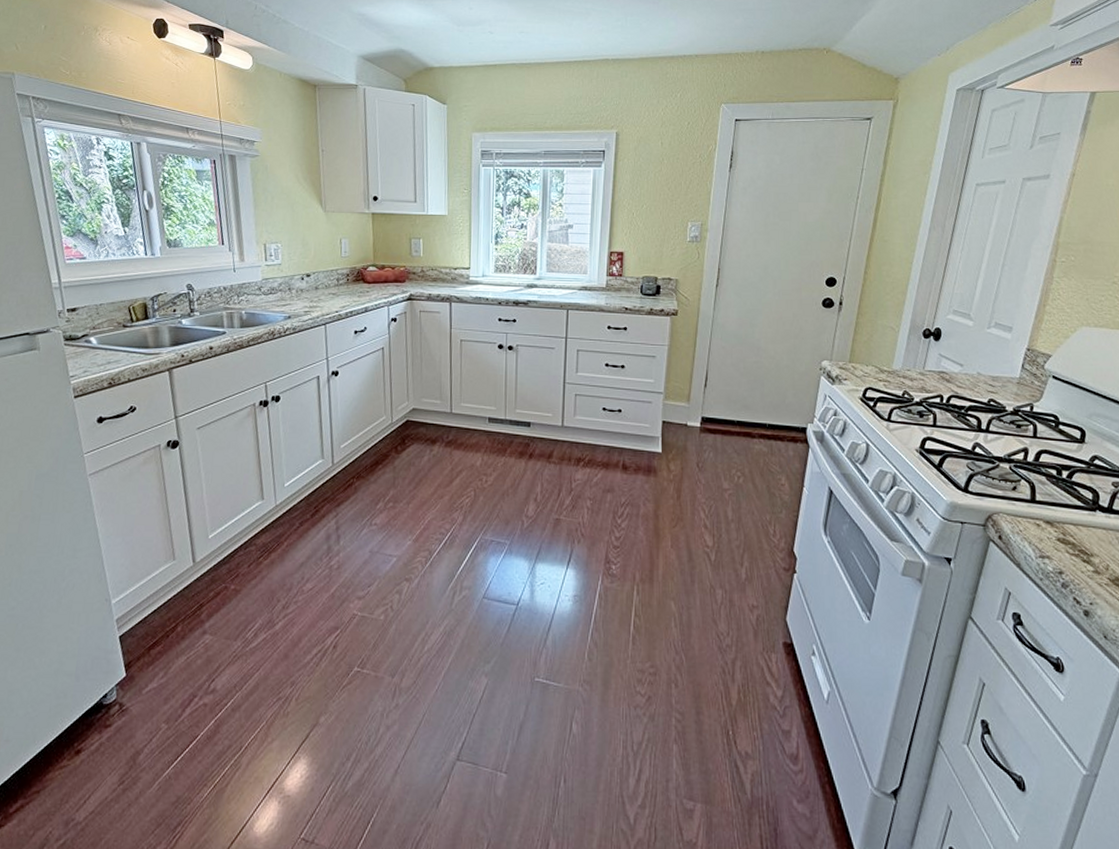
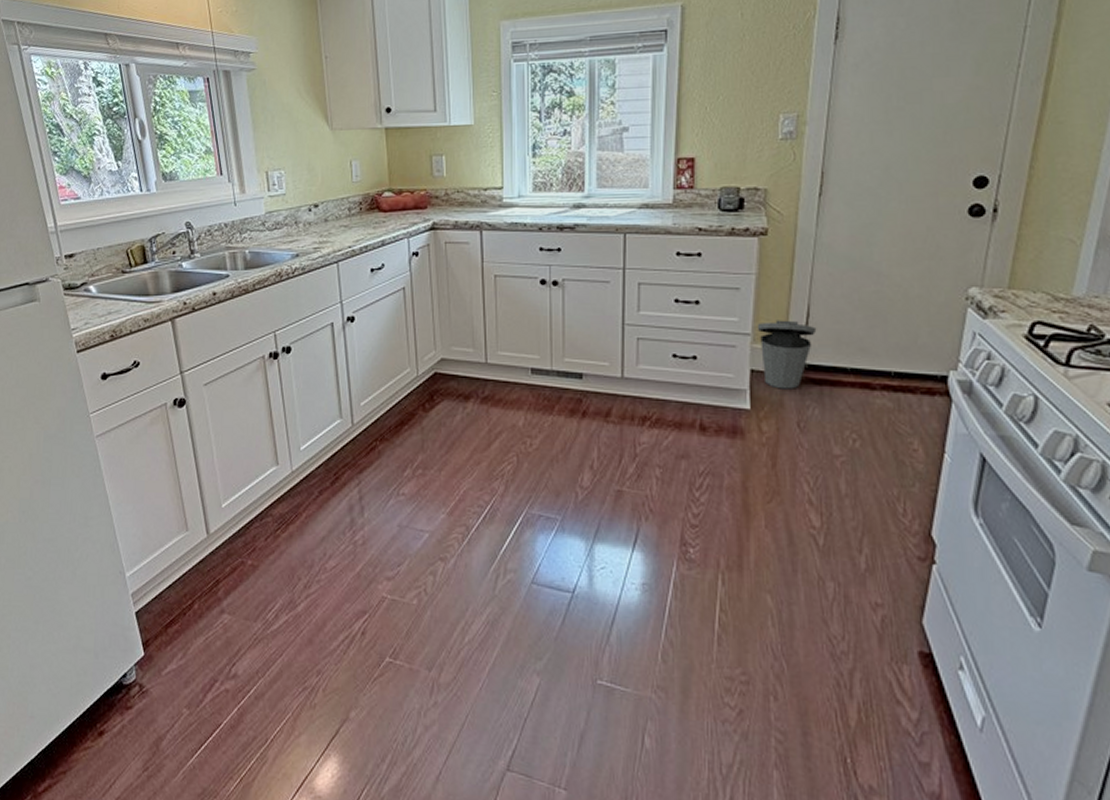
trash can: none [668,382,713,437] -> present [757,320,817,389]

